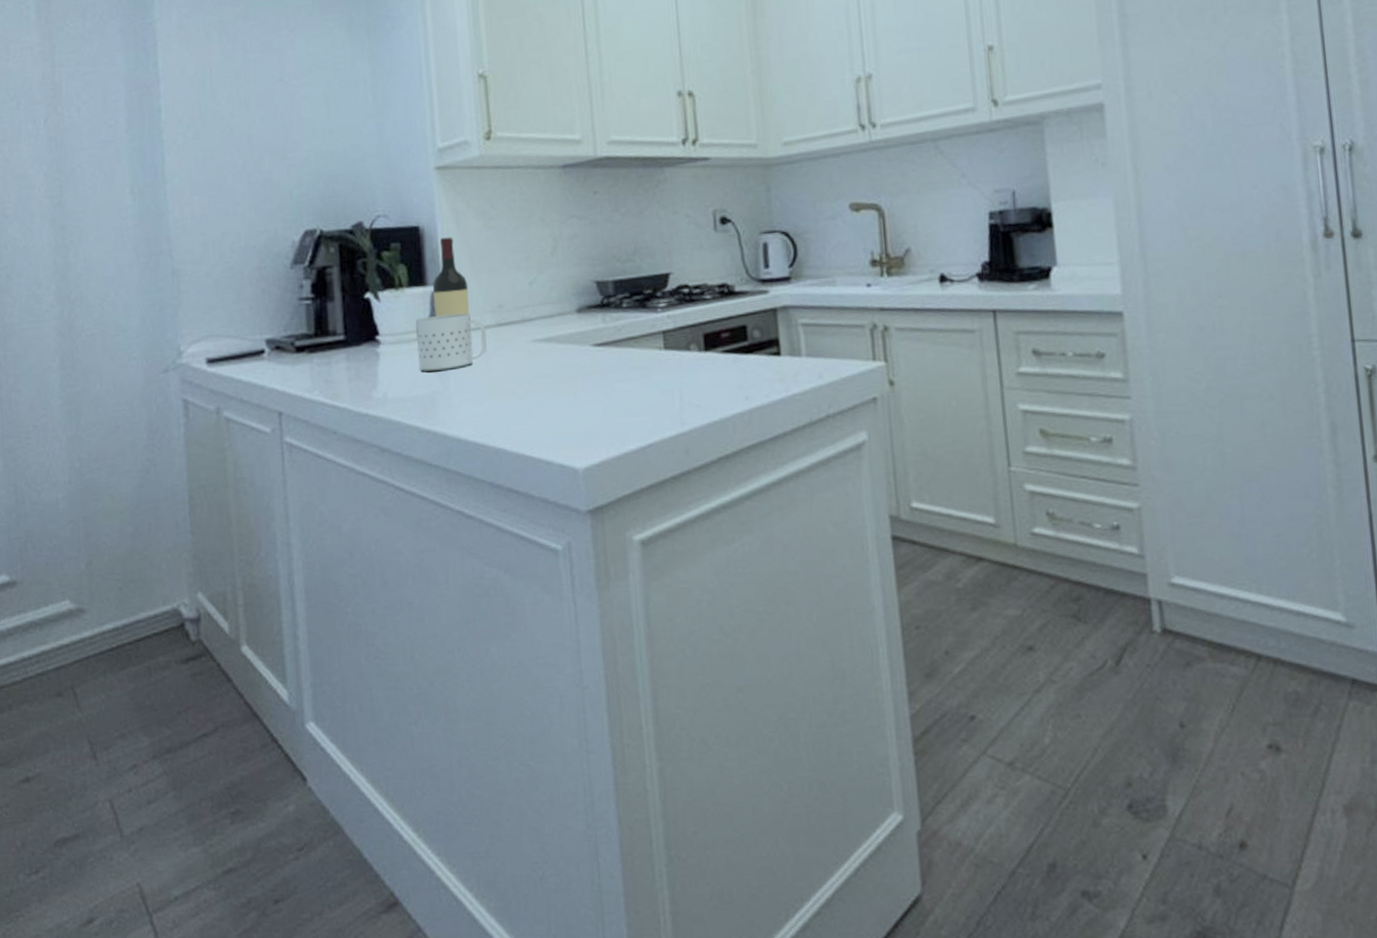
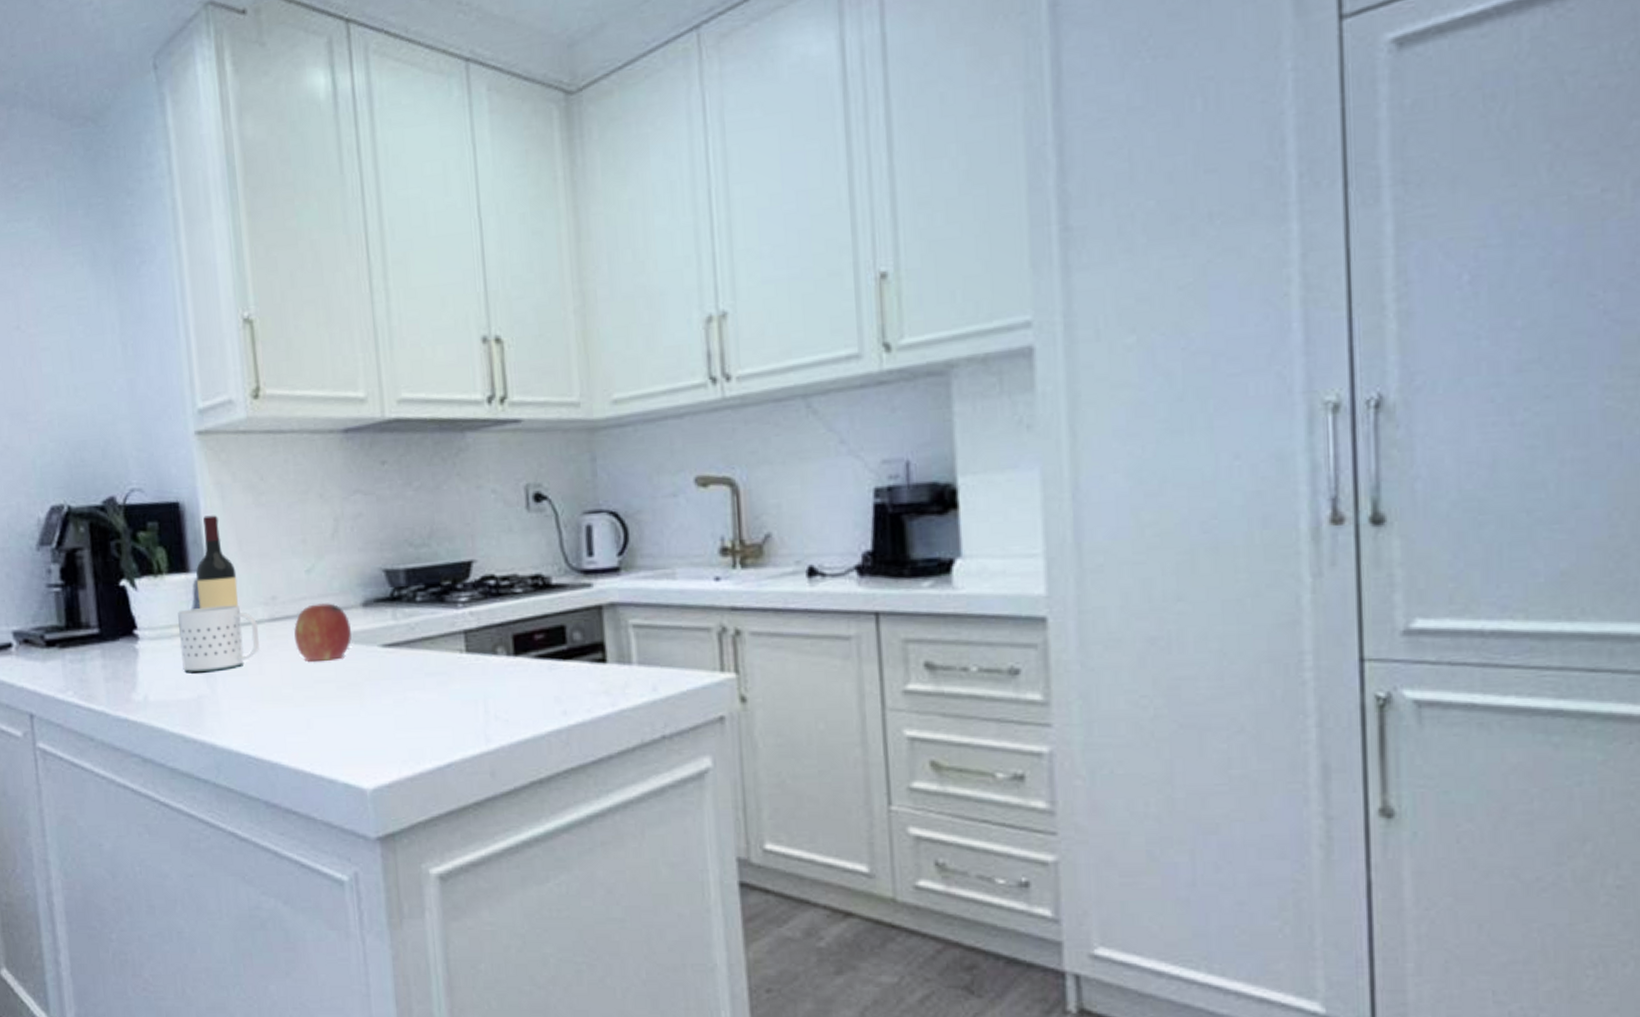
fruit: none [518,310,567,360] -> present [294,603,351,661]

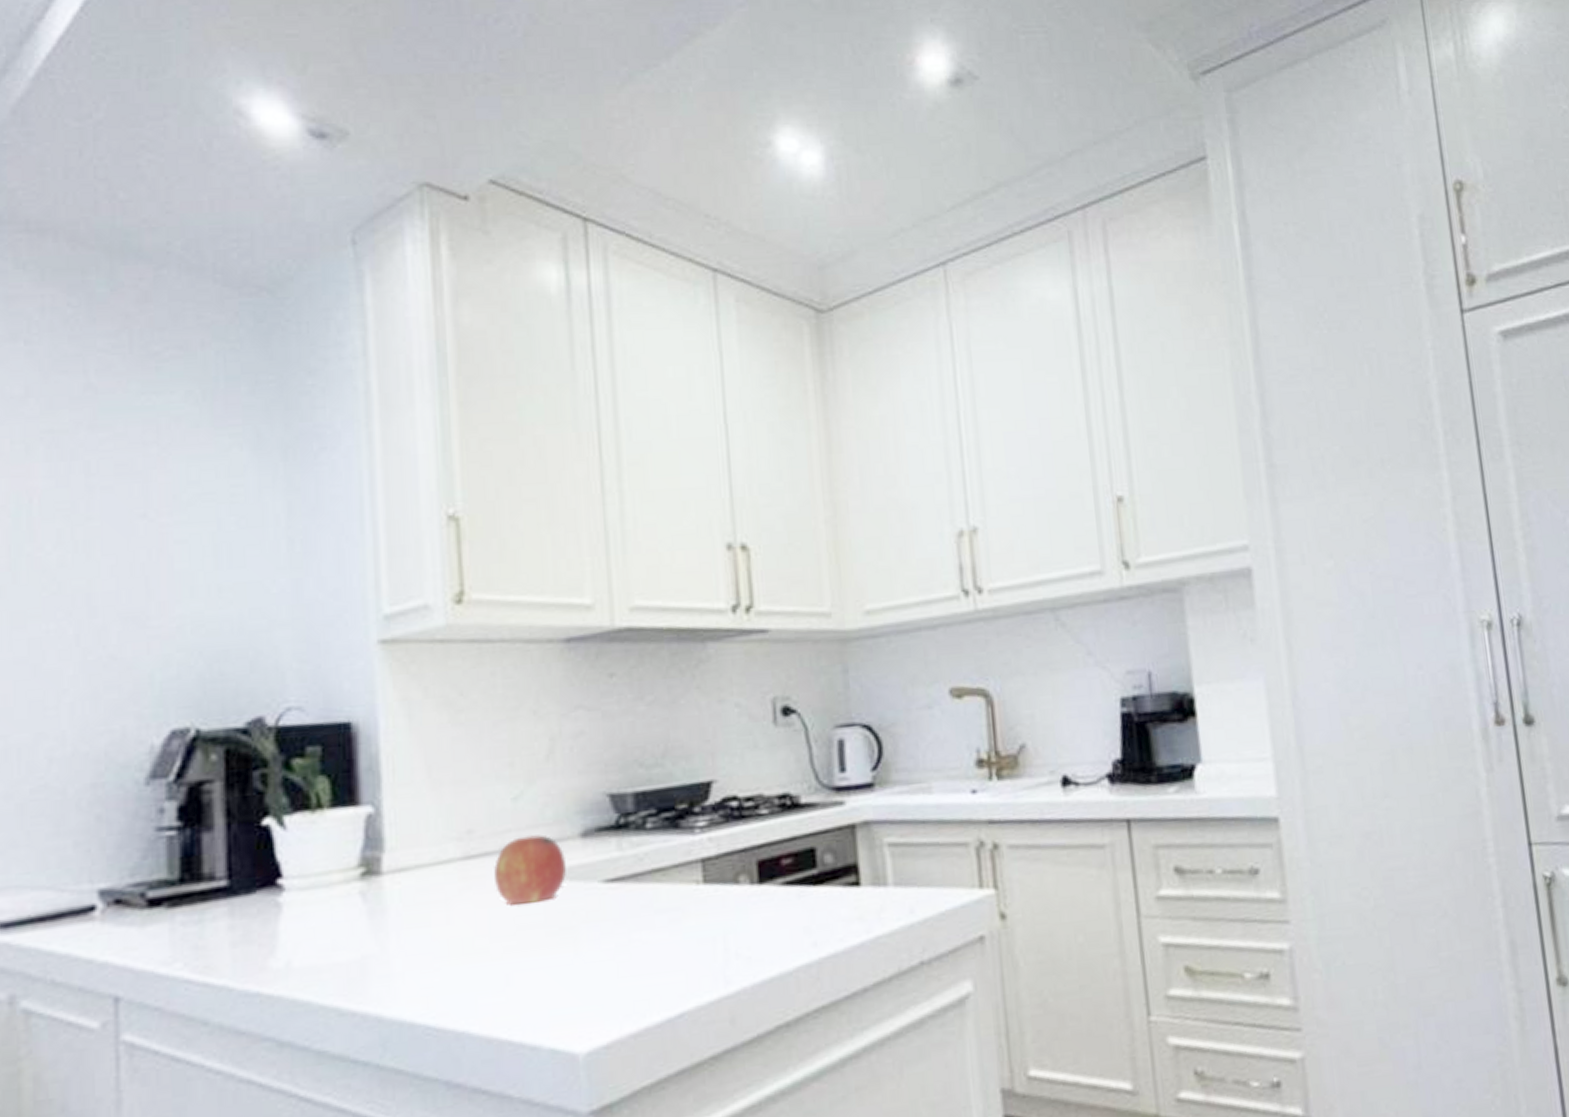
mug: present [178,605,259,673] -> none [341,842,448,928]
wine bottle: present [195,515,238,610] -> none [368,736,424,850]

